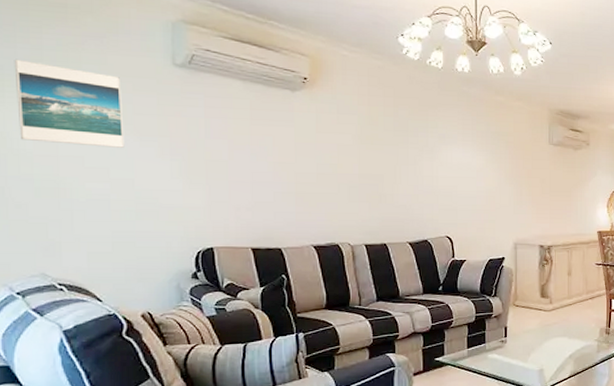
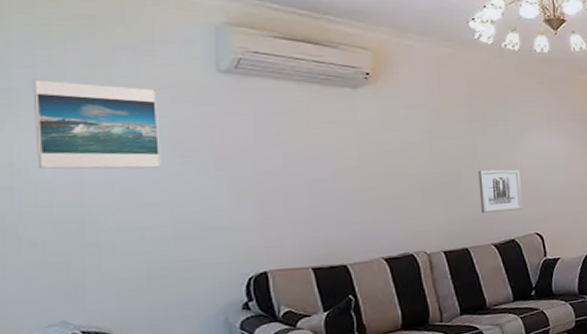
wall art: none [399,176,436,215] -> present [478,169,523,213]

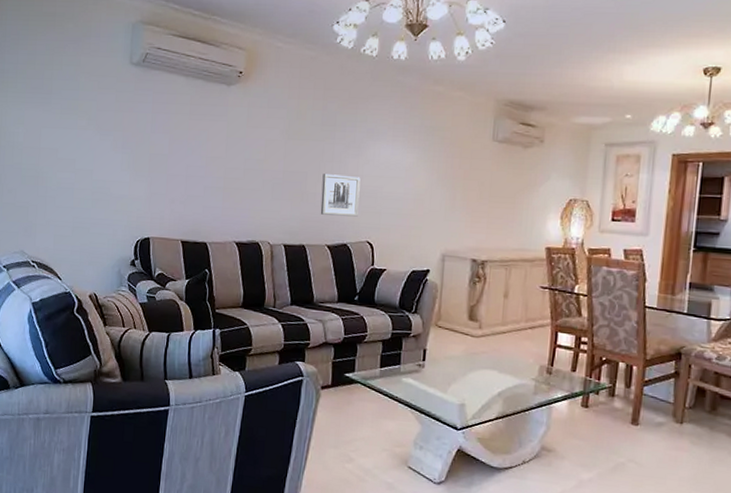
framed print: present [32,79,161,169] -> none [15,63,89,141]

